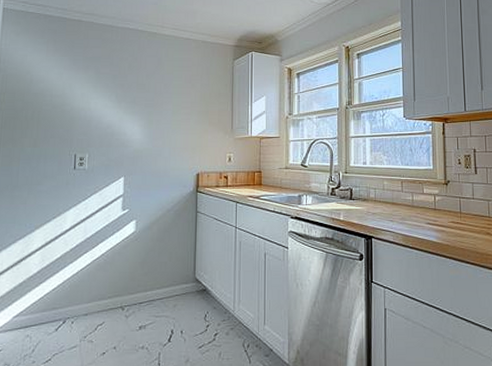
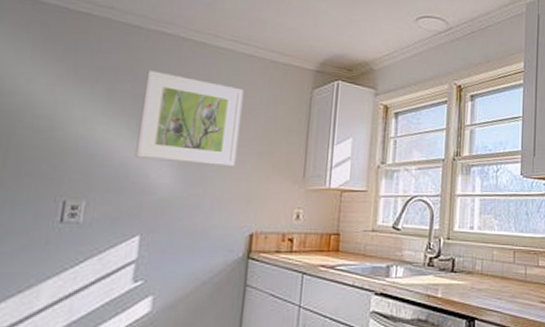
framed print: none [116,57,185,123] -> present [135,70,244,166]

